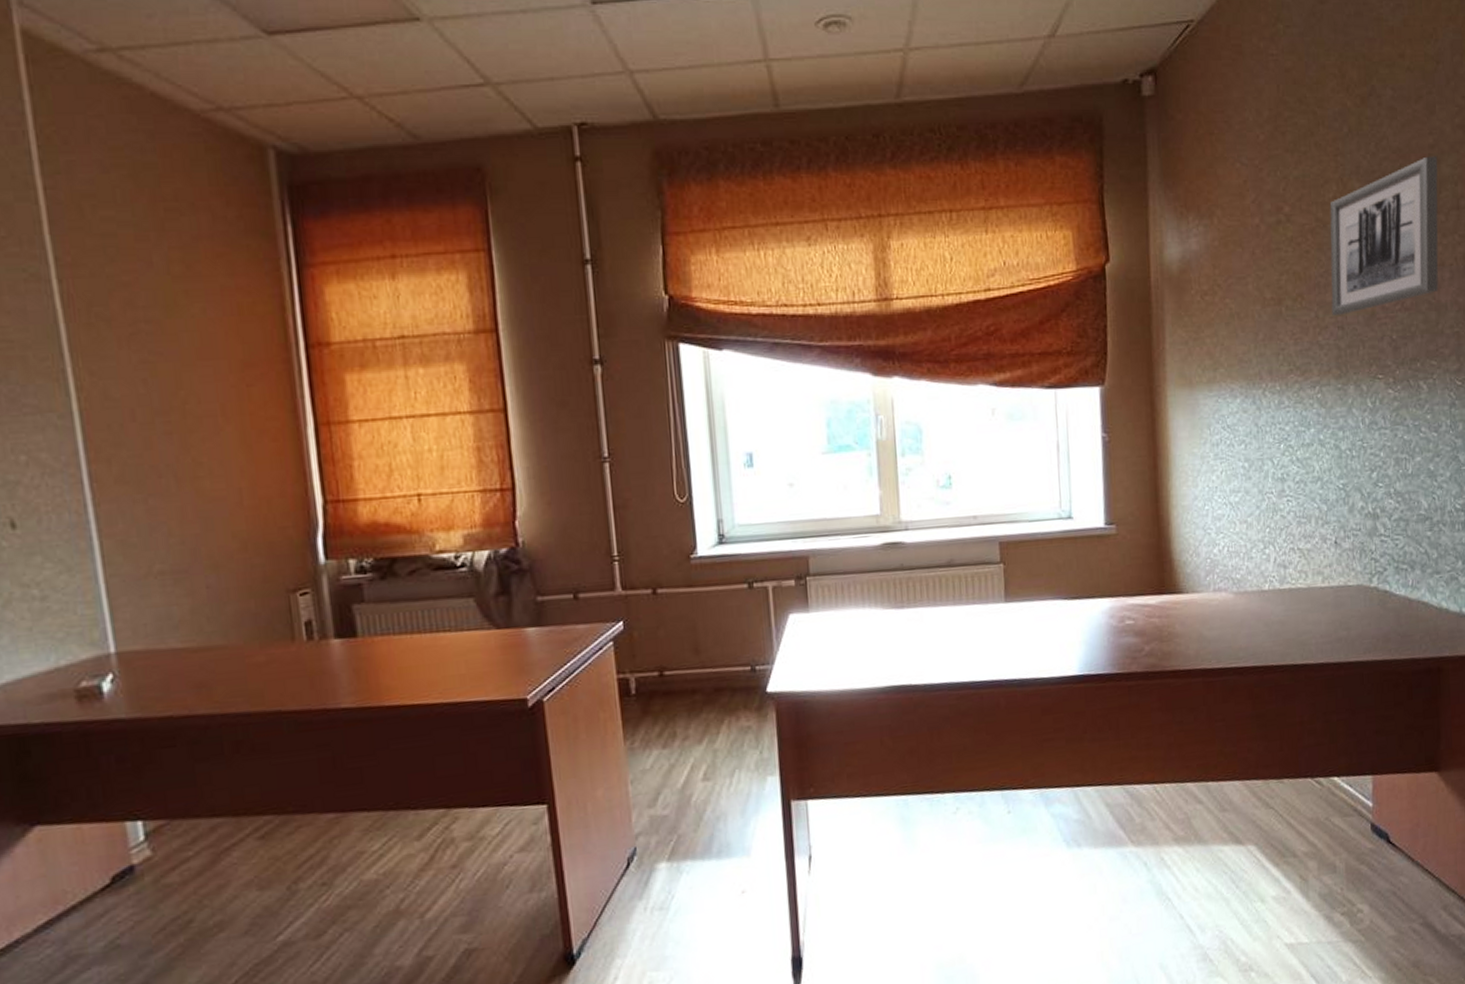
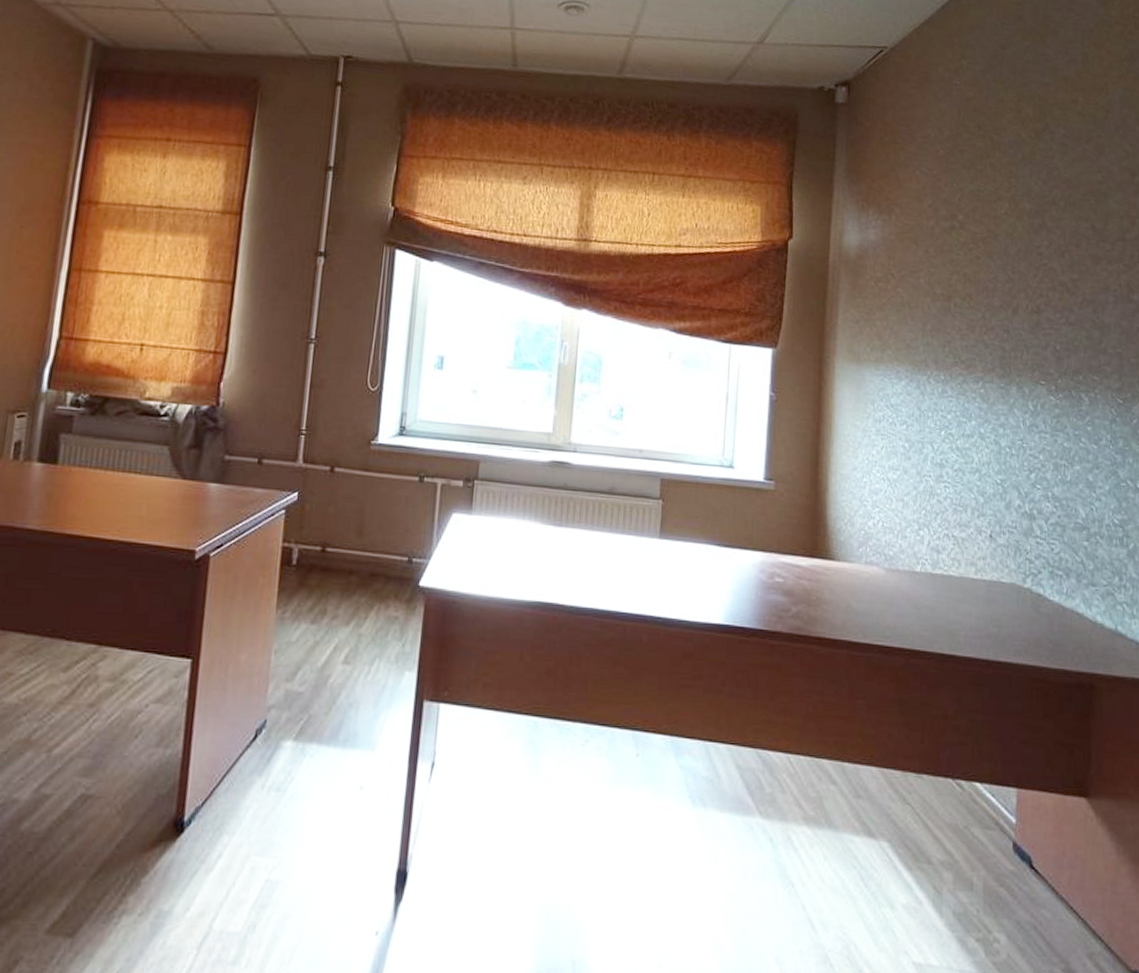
wall art: present [1329,156,1439,315] -> none [998,190,1106,320]

